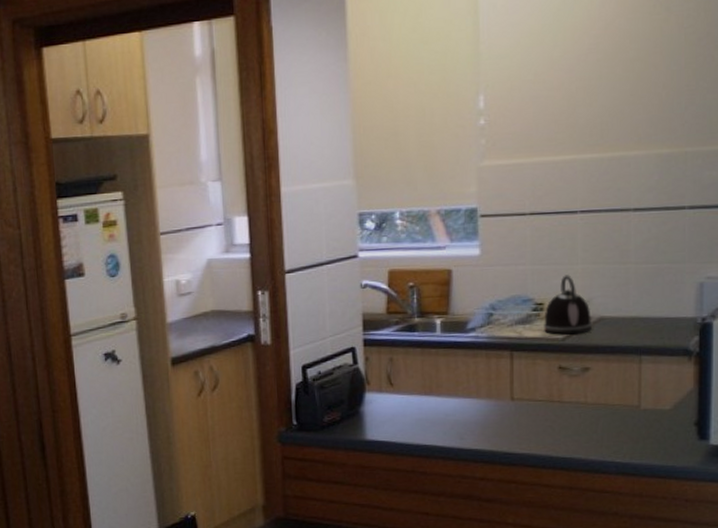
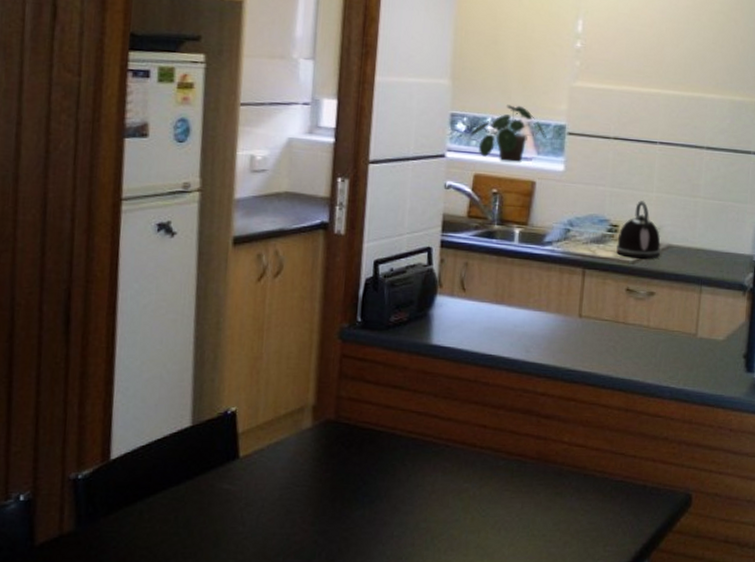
potted plant: none [381,195,458,255] -> present [471,104,547,163]

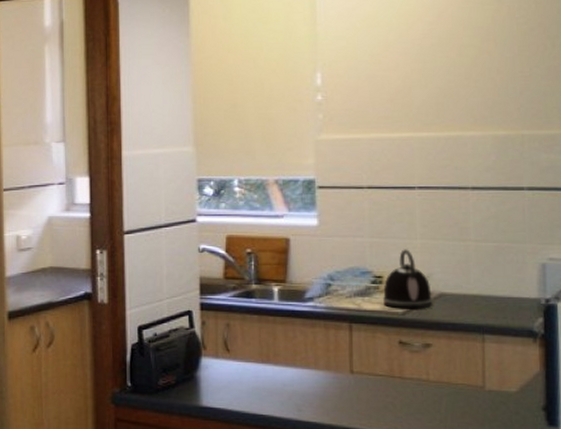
potted plant: present [471,104,547,163] -> none [219,164,296,222]

